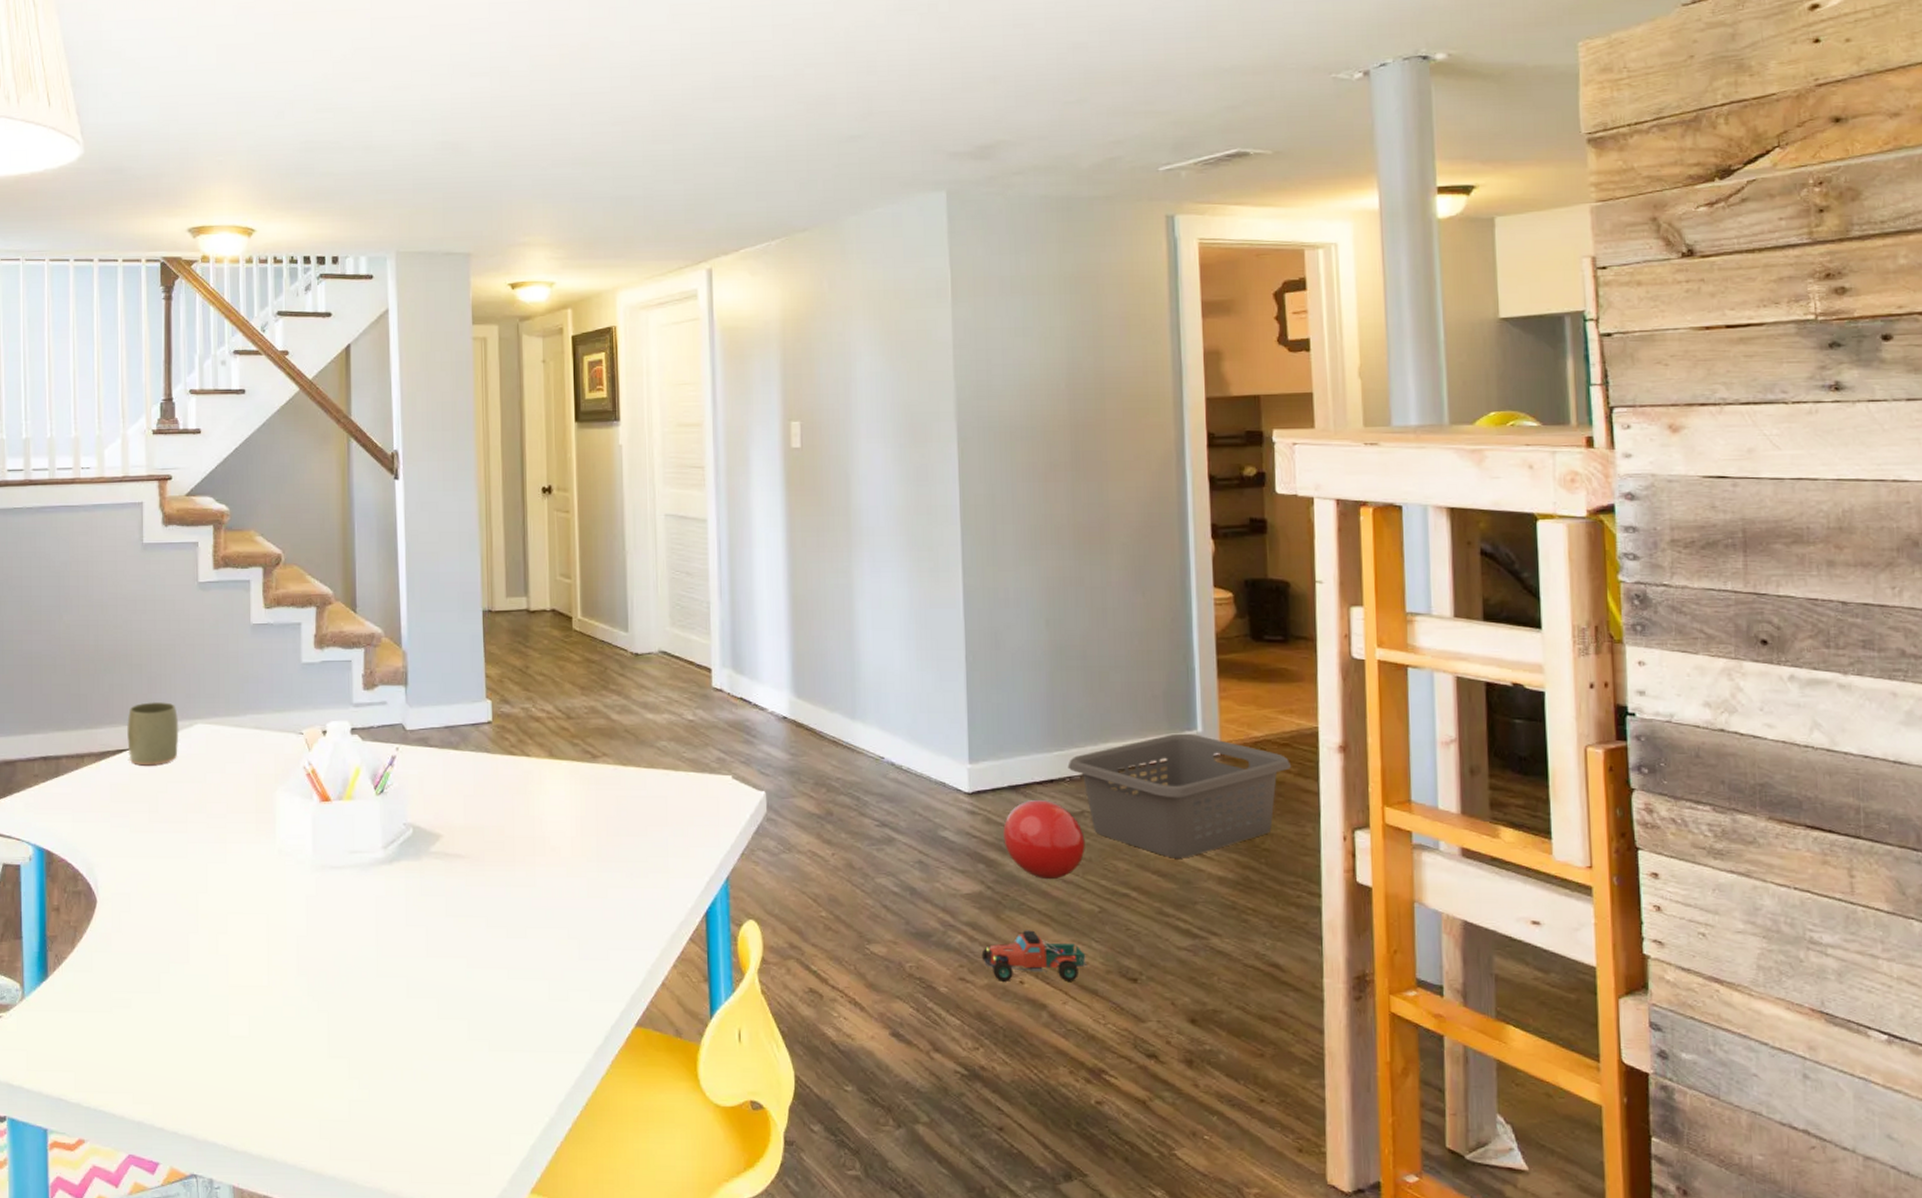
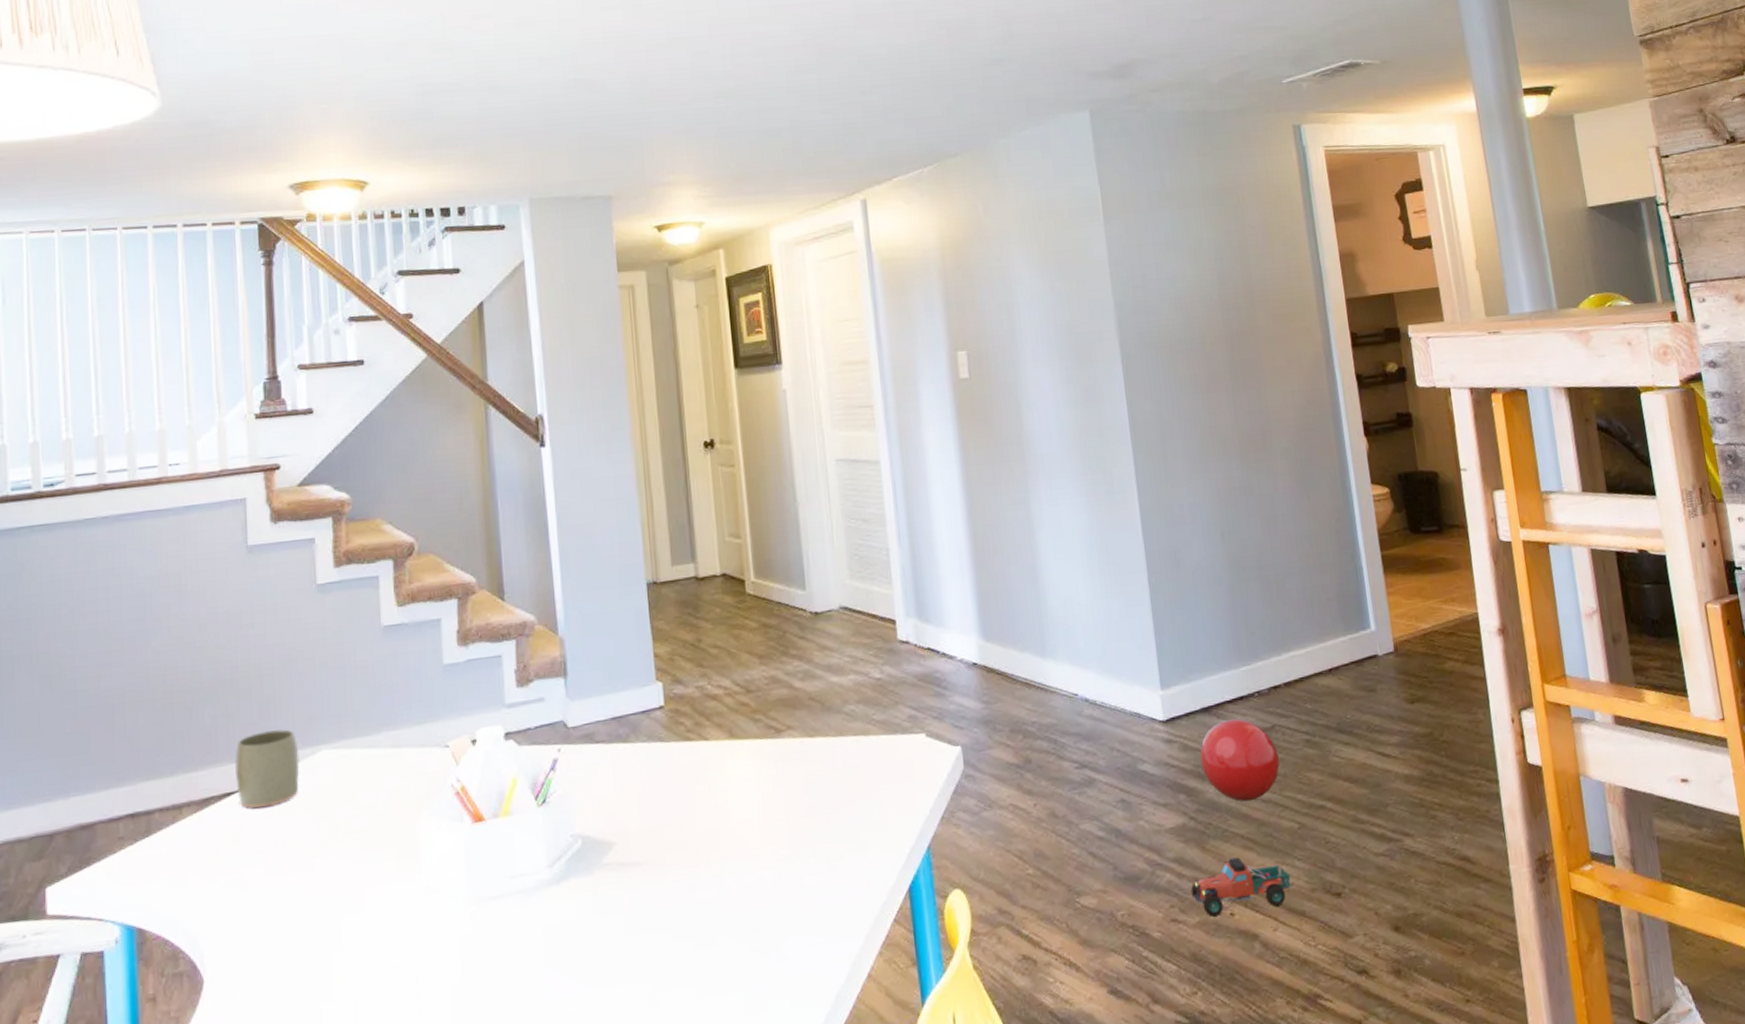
laundry basket: present [1067,733,1292,859] -> none [1255,633,1459,763]

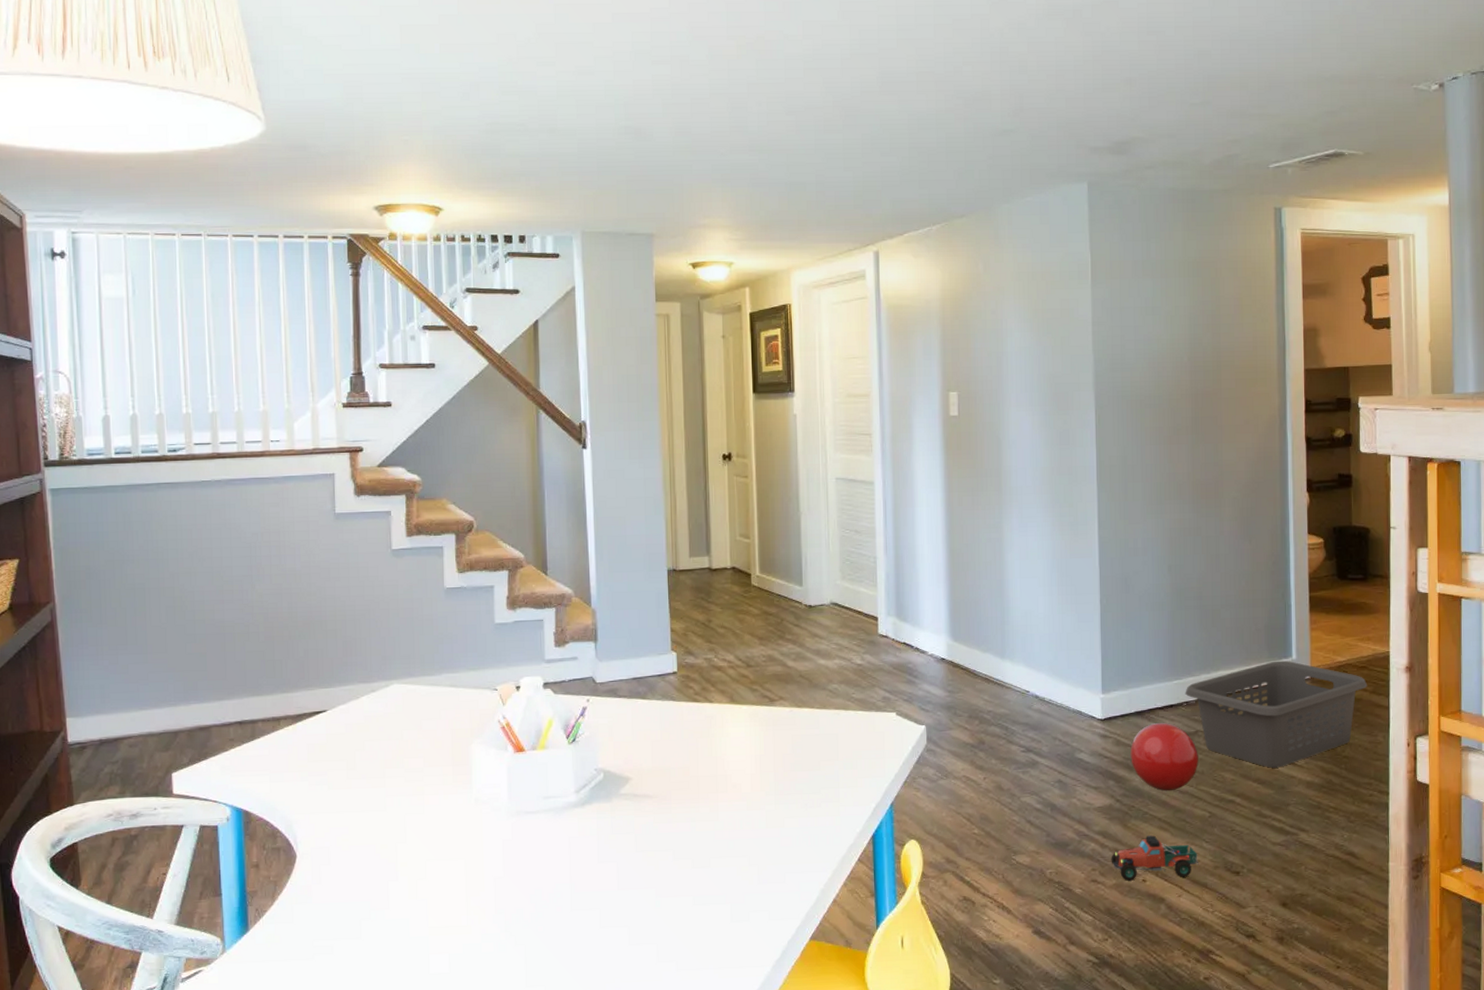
mug: present [235,729,300,809] -> none [323,664,375,726]
laundry basket: none [1255,633,1459,763] -> present [1185,660,1368,768]

